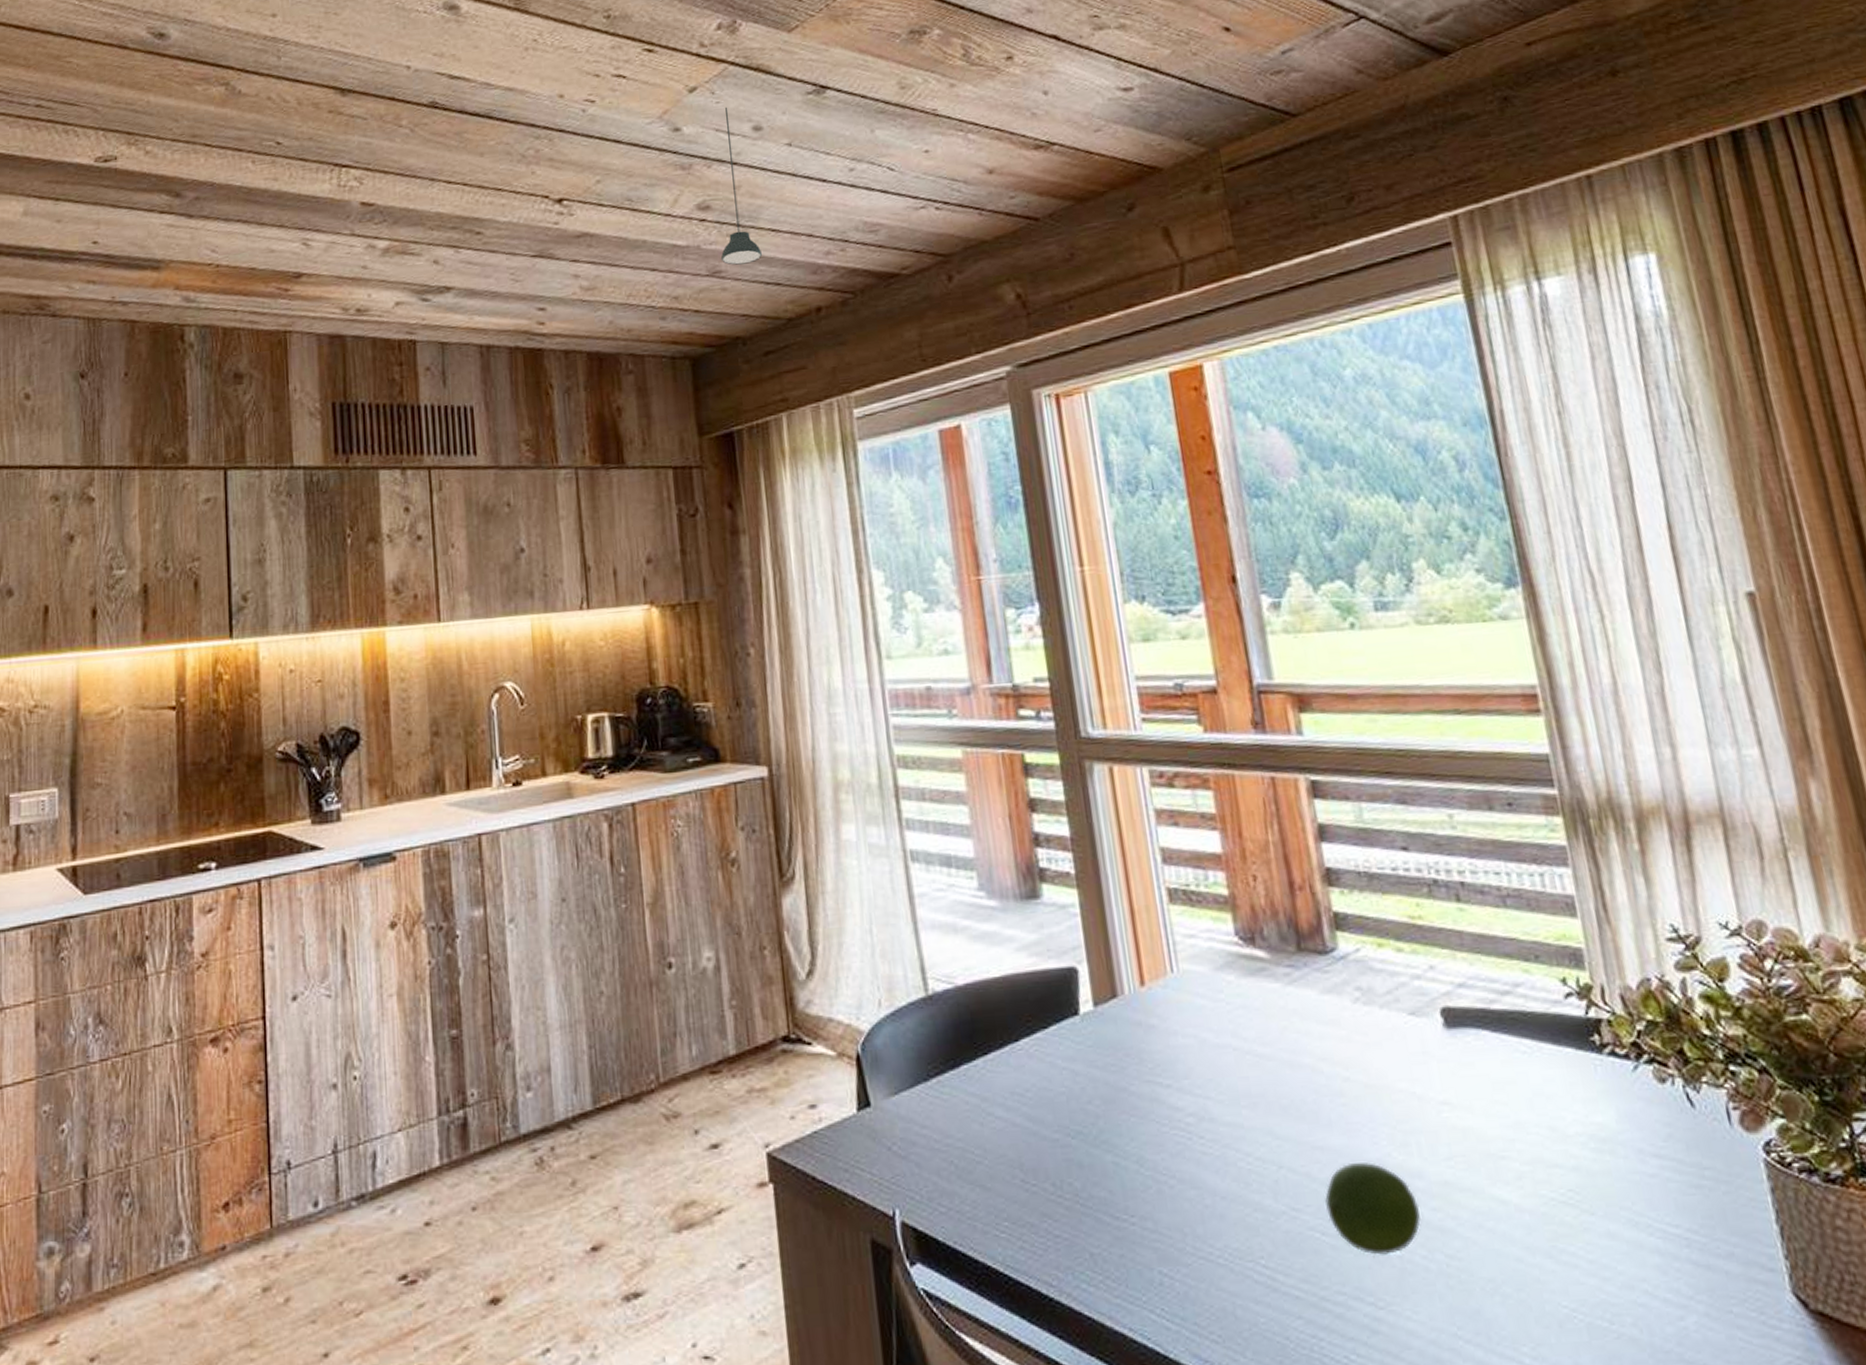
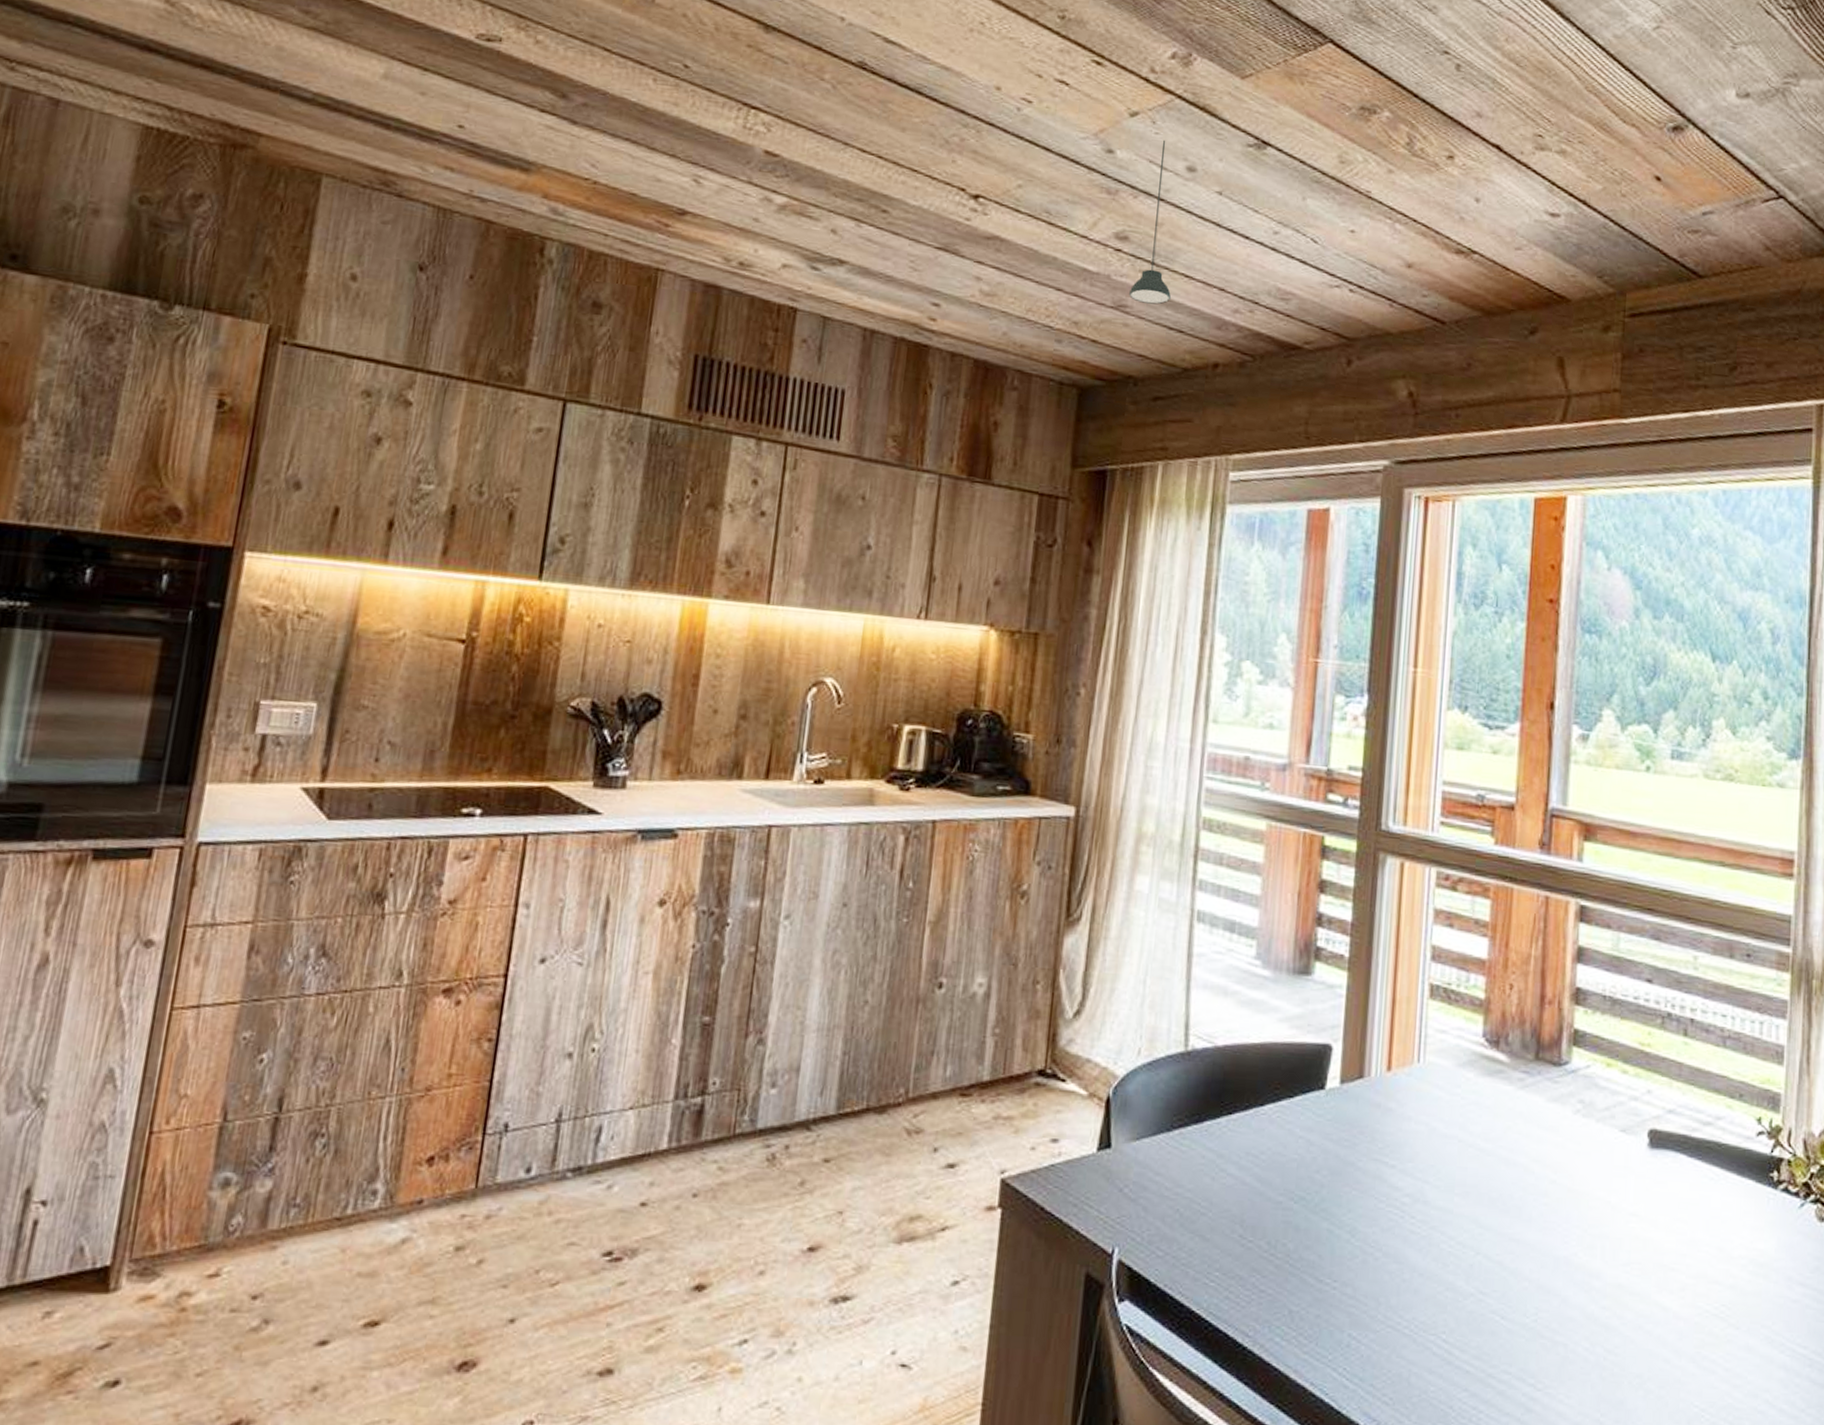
fruit: present [1325,1162,1421,1255] -> none [1510,1258,1592,1343]

